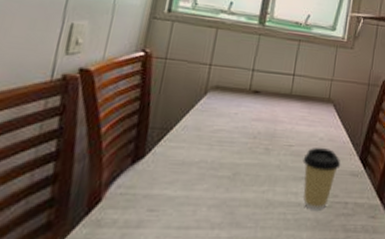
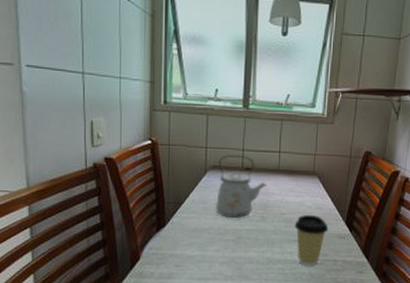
kettle: none [211,74,275,151] -> present [216,155,266,219]

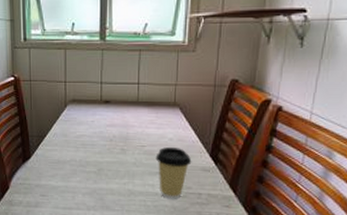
kettle: present [216,155,266,219] -> none [77,88,126,151]

